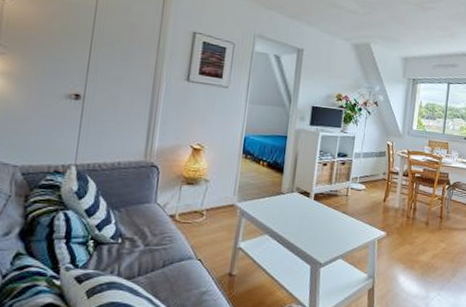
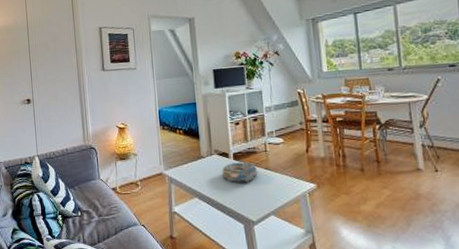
decorative bowl: none [299,203,336,224] -> present [222,162,258,183]

